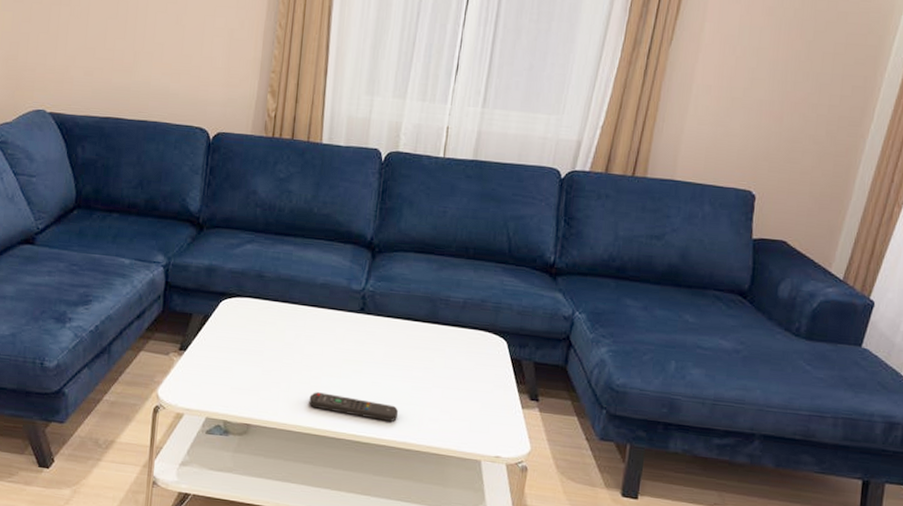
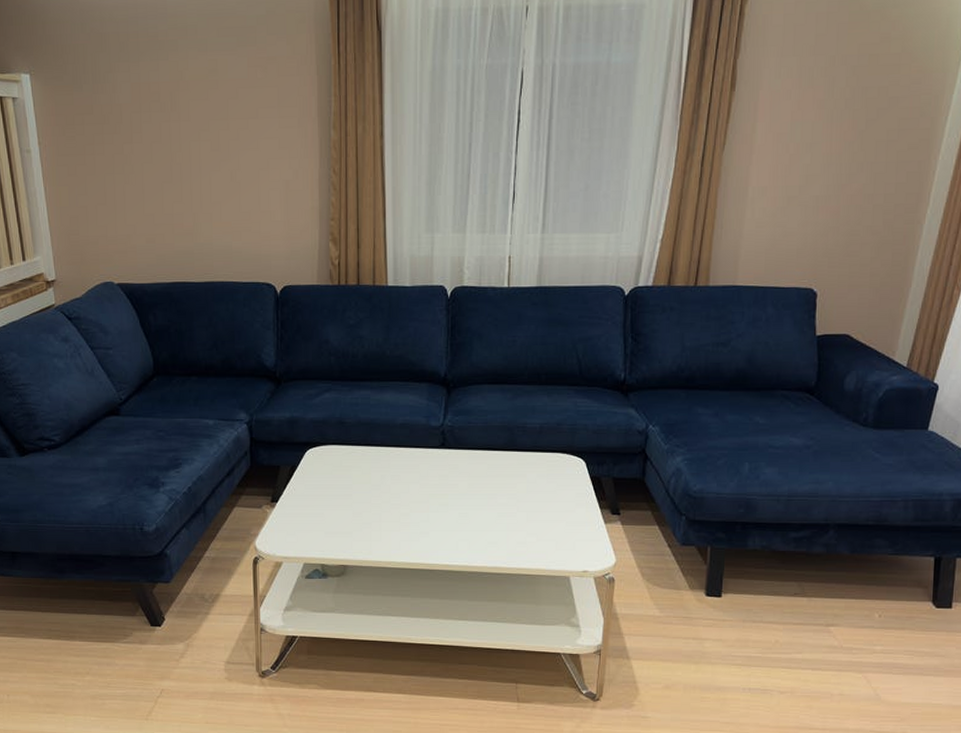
remote control: present [309,392,399,422] -> none [400,528,487,550]

